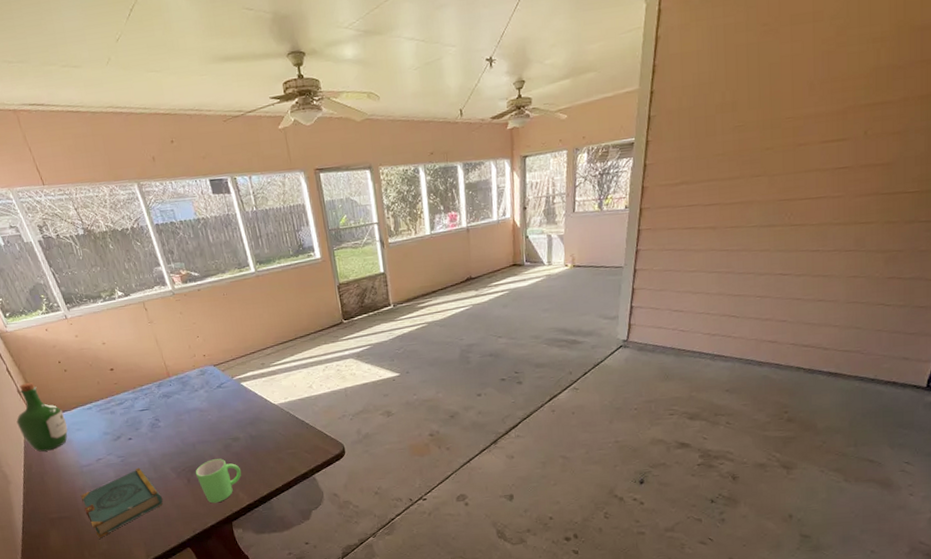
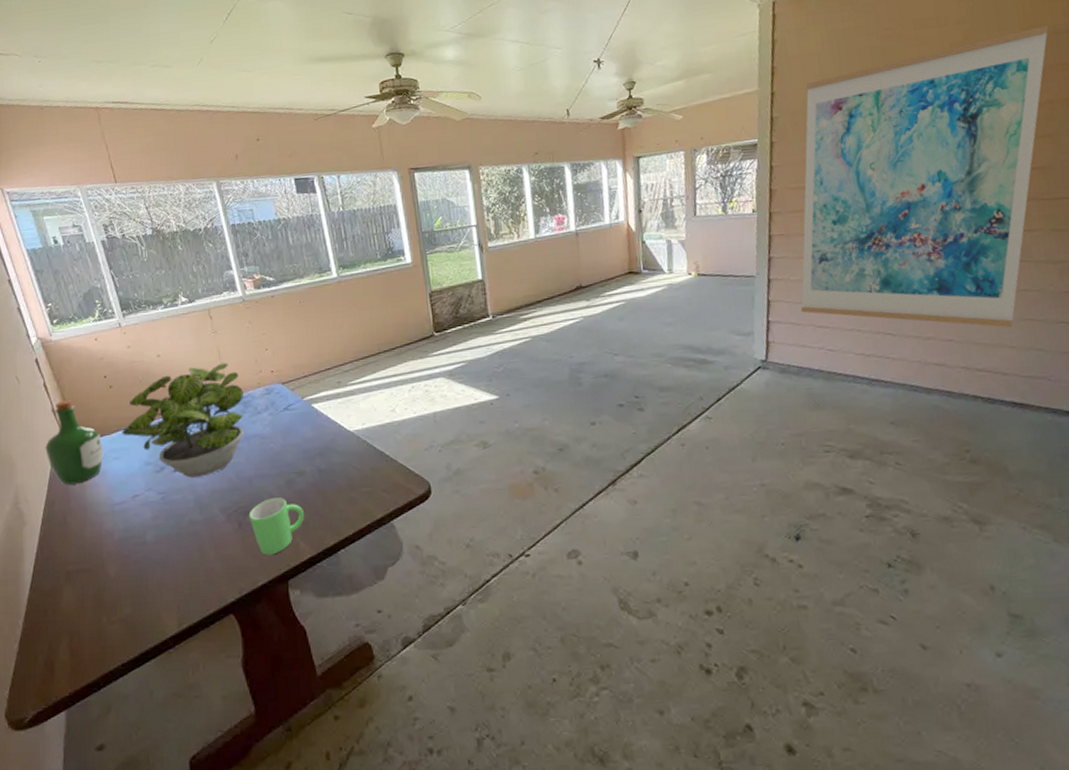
potted plant: none [80,348,185,444] -> present [121,362,244,478]
book: present [80,467,163,539] -> none [107,507,207,599]
wall art: none [660,20,916,310] -> present [800,25,1049,328]

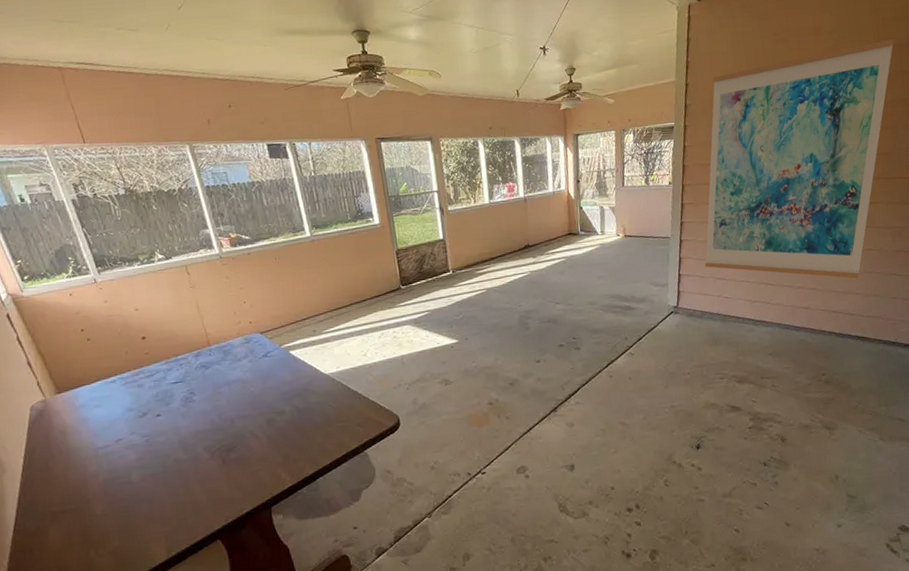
wine bottle: present [45,400,104,485] -> none [22,353,85,433]
potted plant: present [121,362,244,478] -> none [102,315,225,421]
mug: present [248,497,305,555] -> none [232,435,286,487]

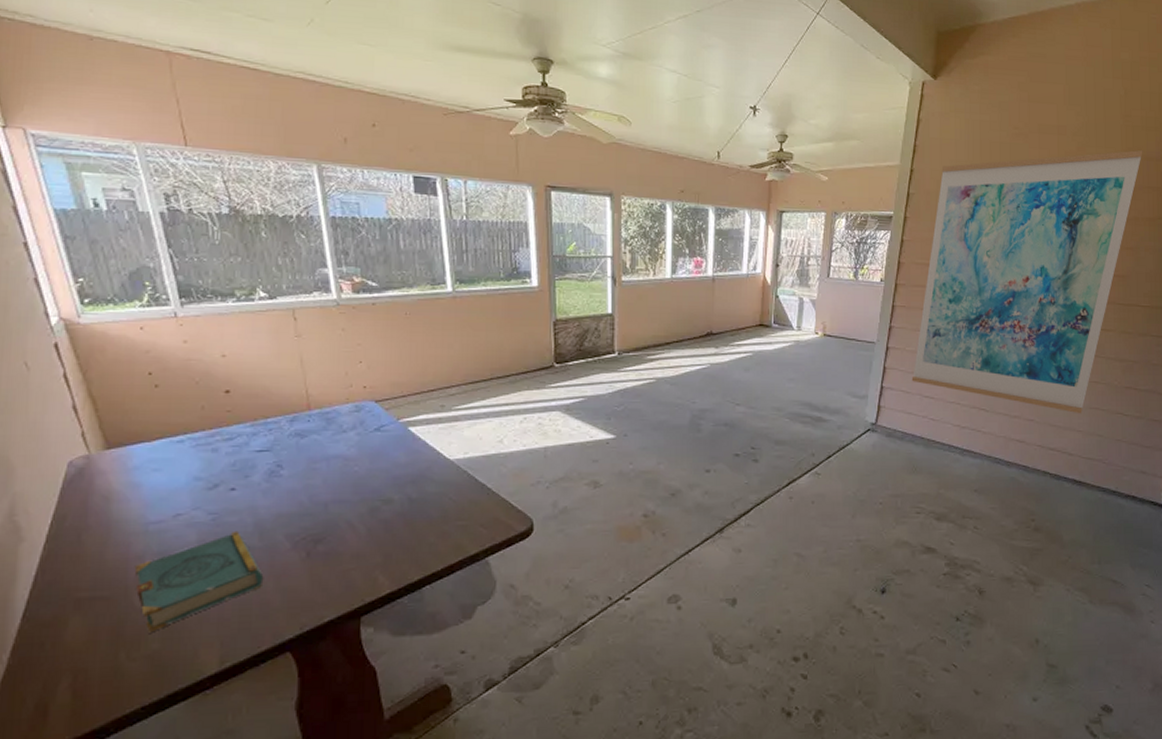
book: none [92,448,192,534] -> present [134,530,264,633]

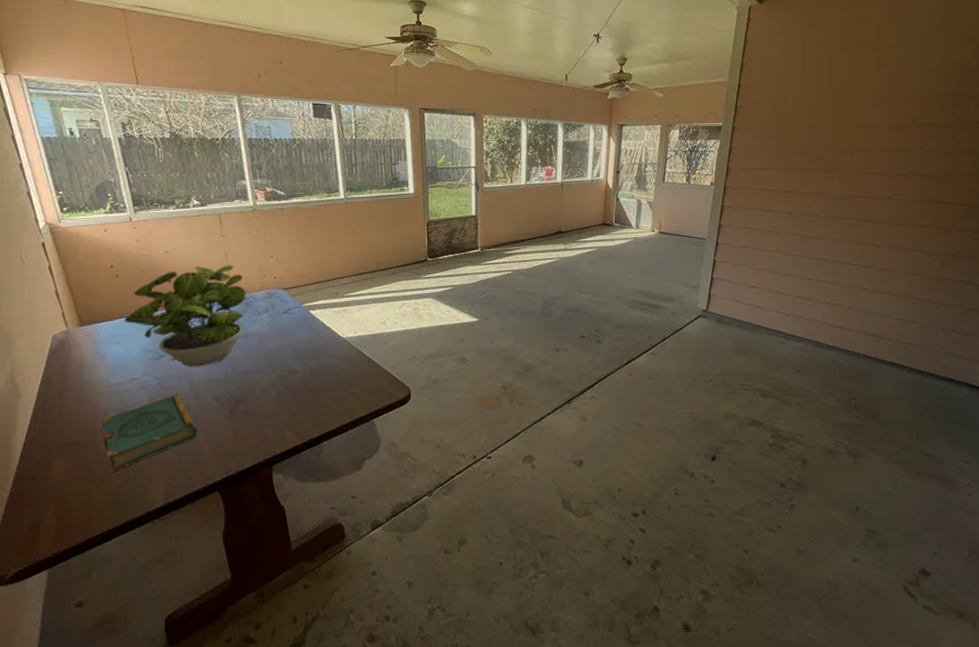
potted plant: none [166,372,327,498] -> present [124,265,246,367]
wall art: present [911,150,1143,414] -> none [739,60,960,303]

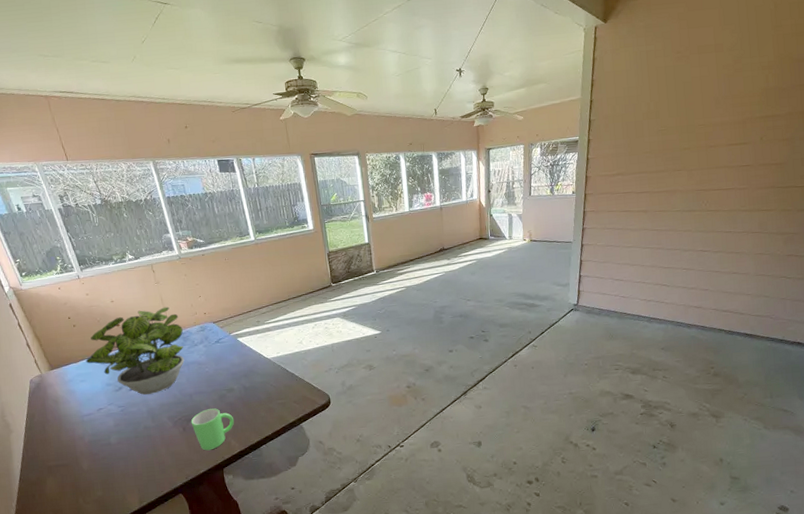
book: present [101,392,198,472] -> none [79,417,159,486]
mug: none [241,391,294,442] -> present [191,408,235,451]

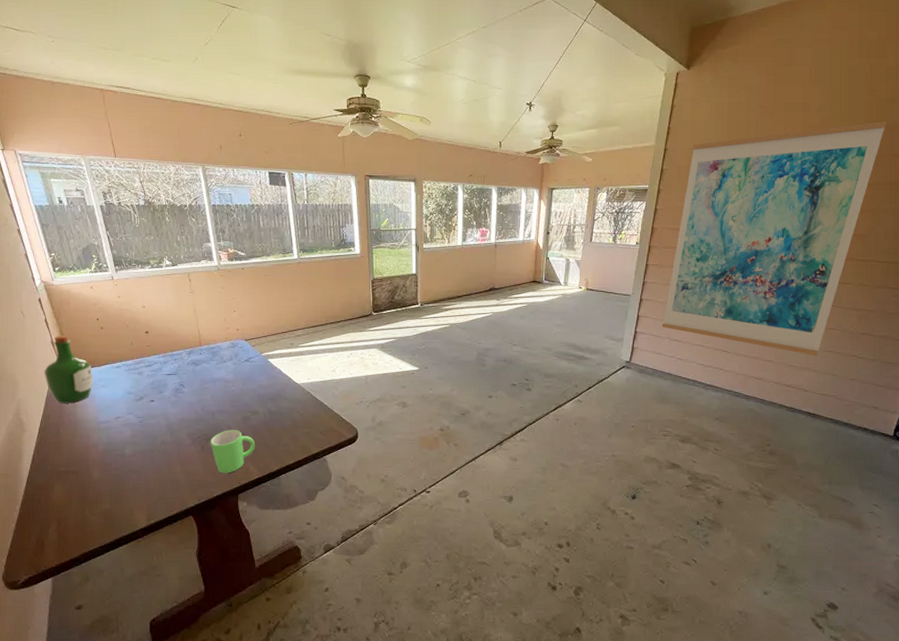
wine bottle: none [23,336,73,402] -> present [44,335,93,404]
potted plant: present [85,307,185,395] -> none [109,318,213,408]
wall art: none [603,54,794,281] -> present [662,121,887,356]

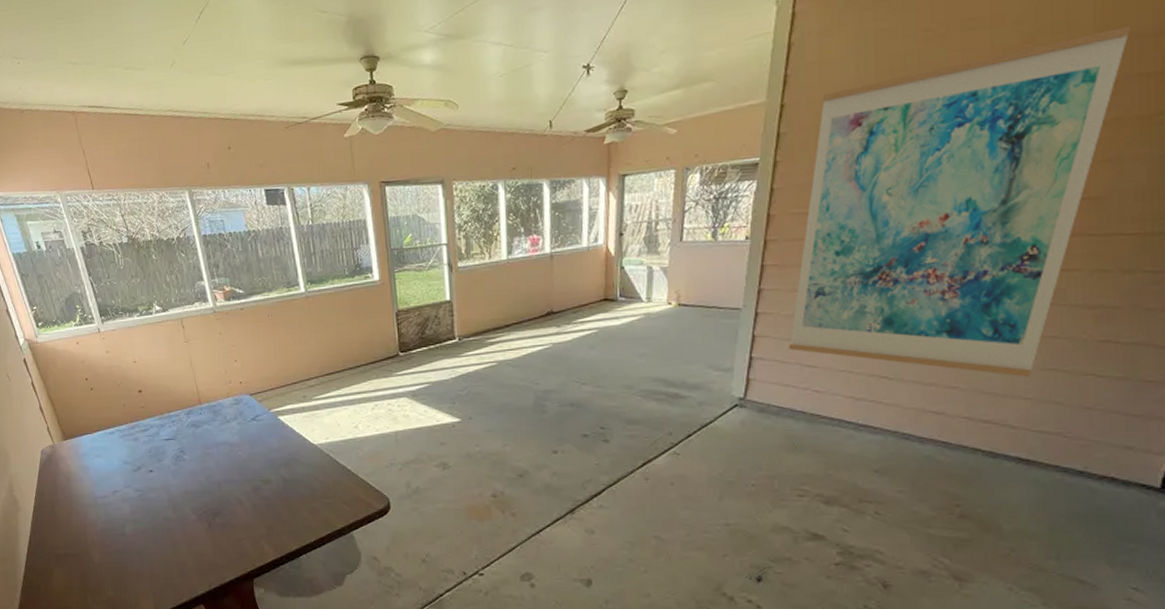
wine bottle: present [44,335,93,404] -> none [34,399,87,477]
mug: present [210,430,256,474] -> none [218,503,270,555]

